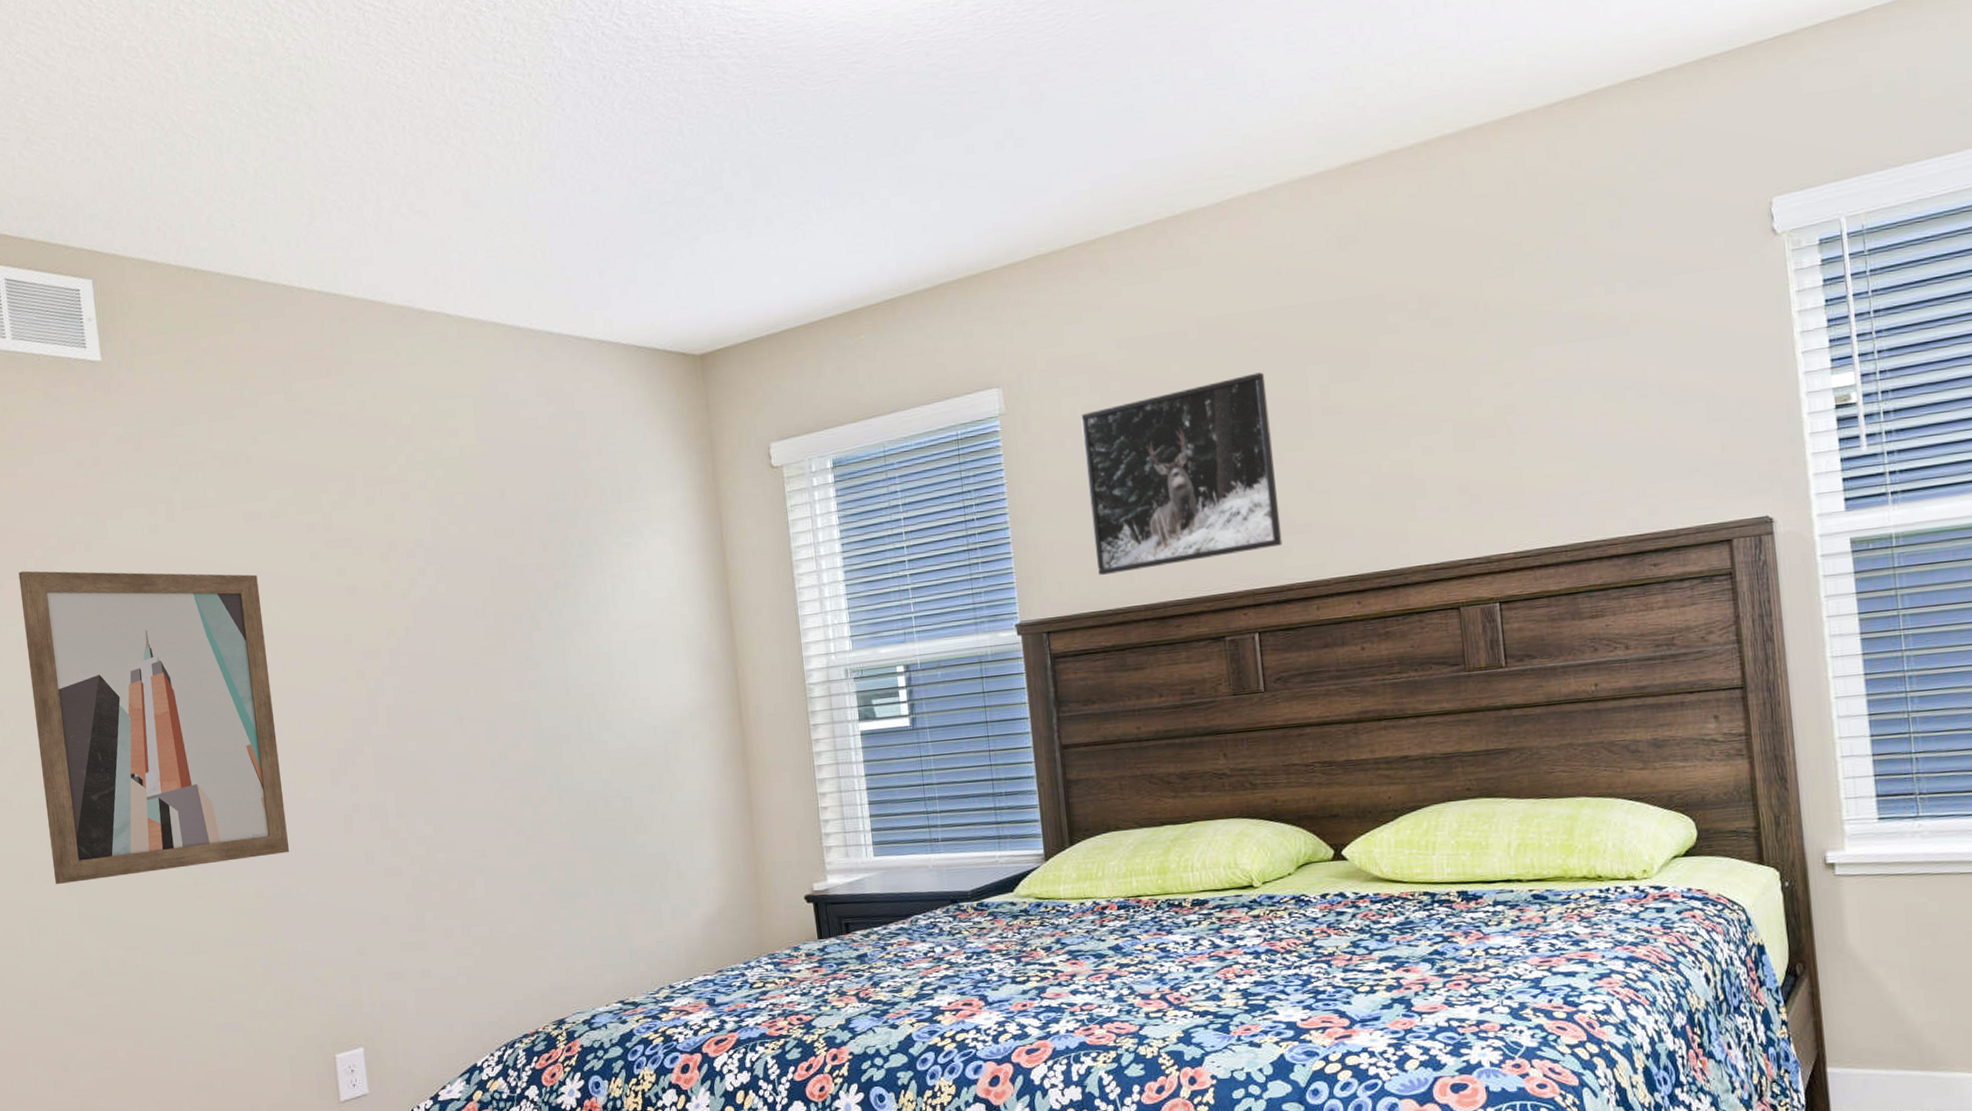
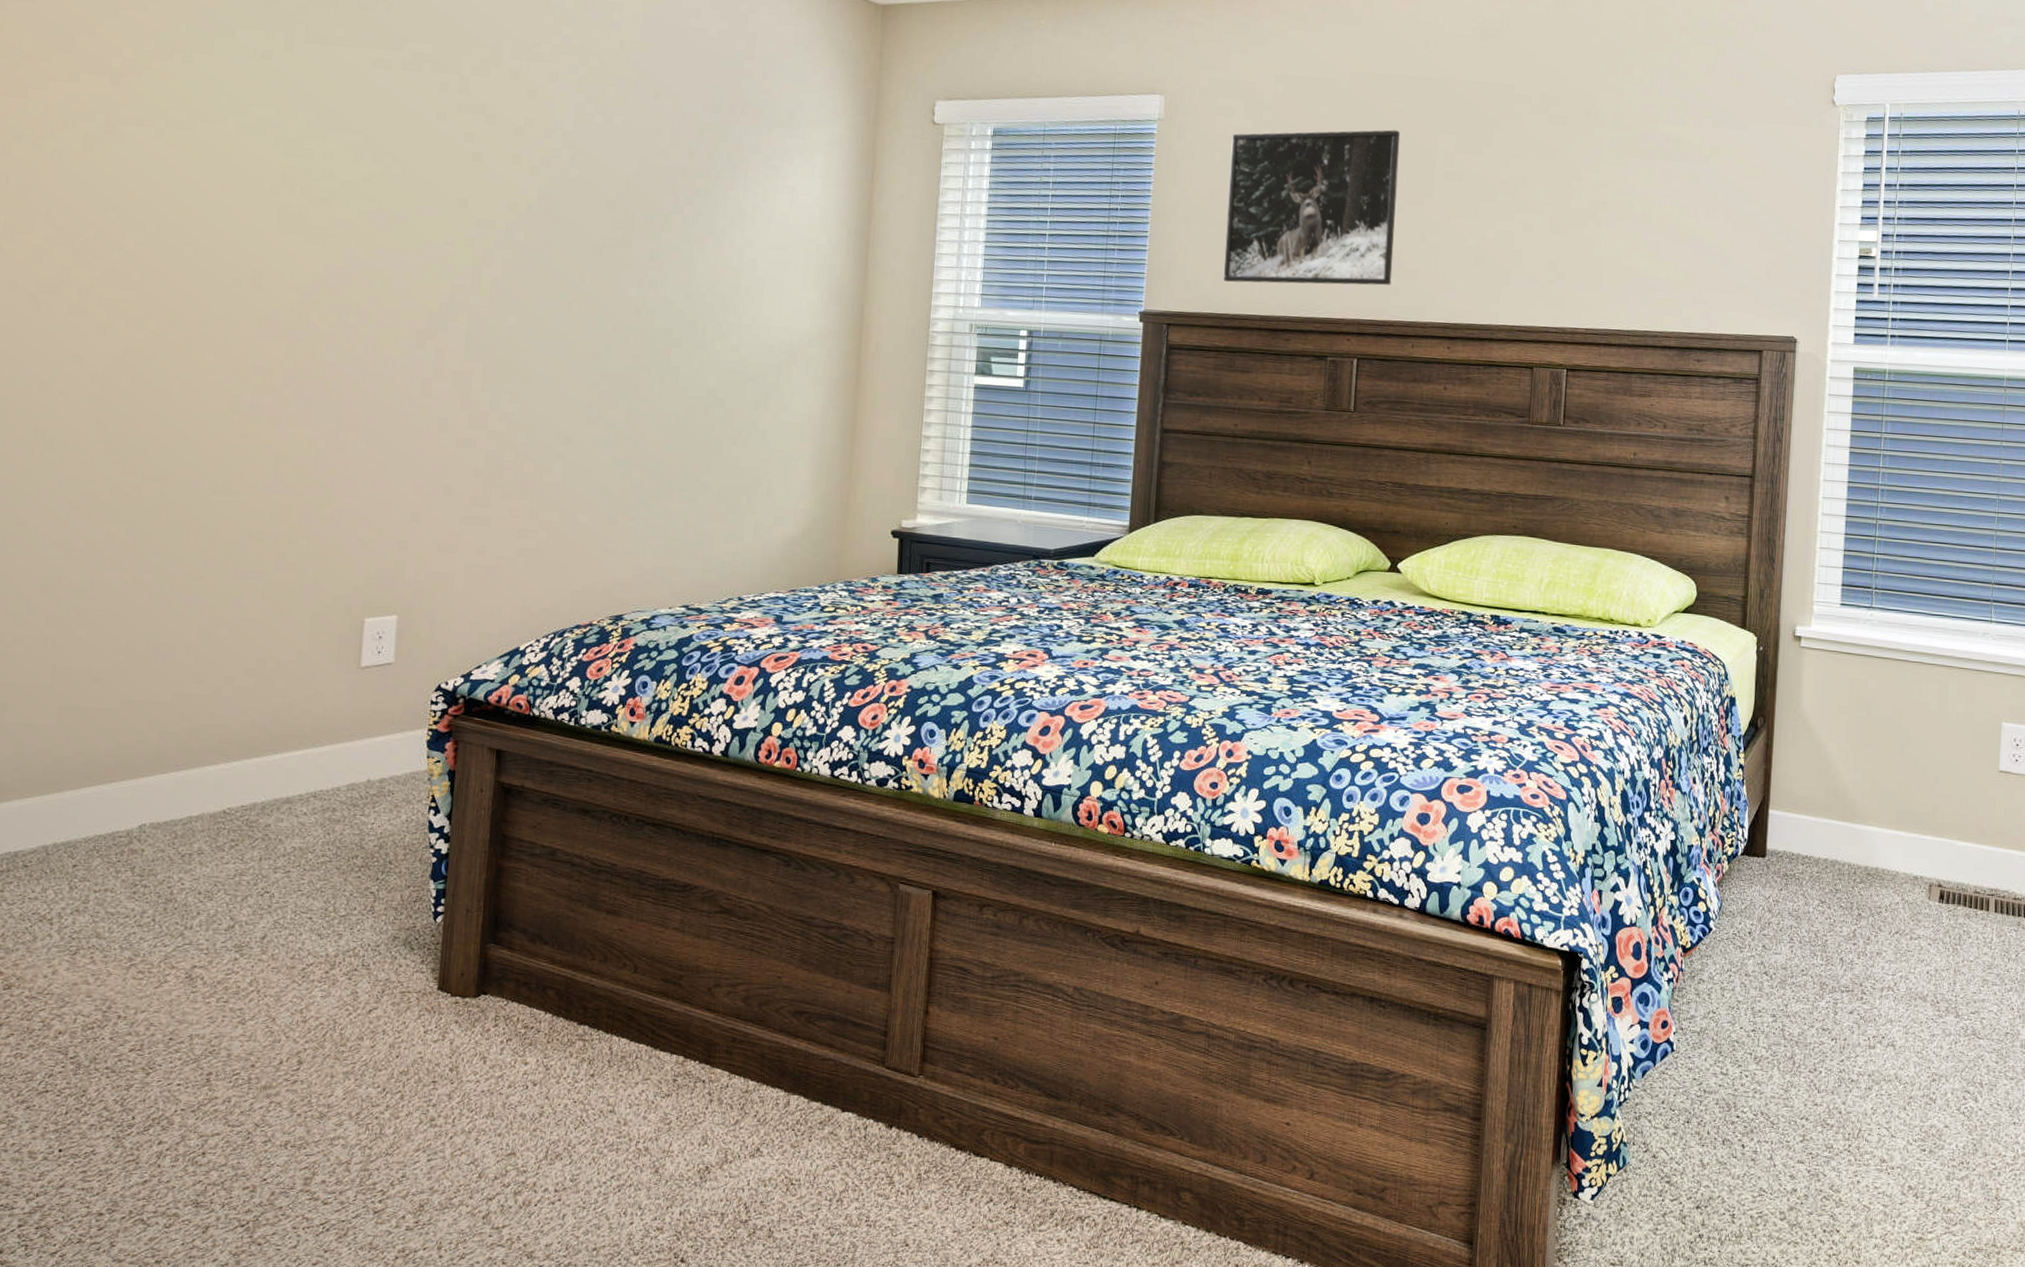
wall art: present [18,571,290,884] -> none [74,68,375,407]

